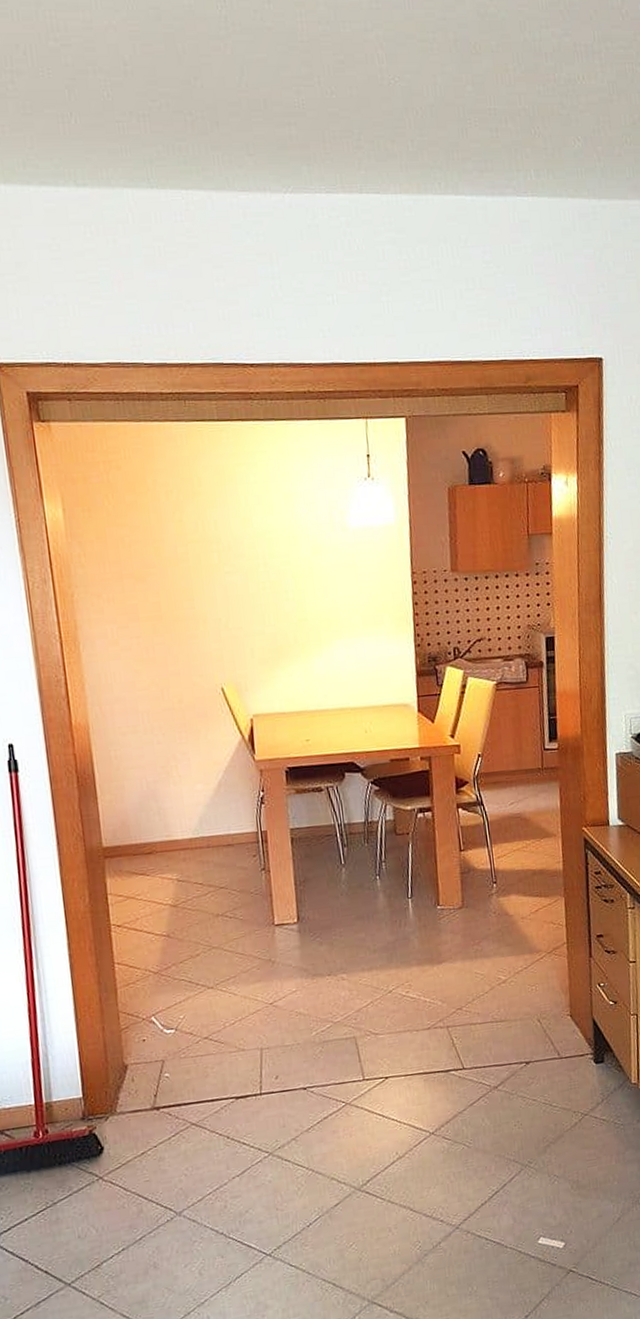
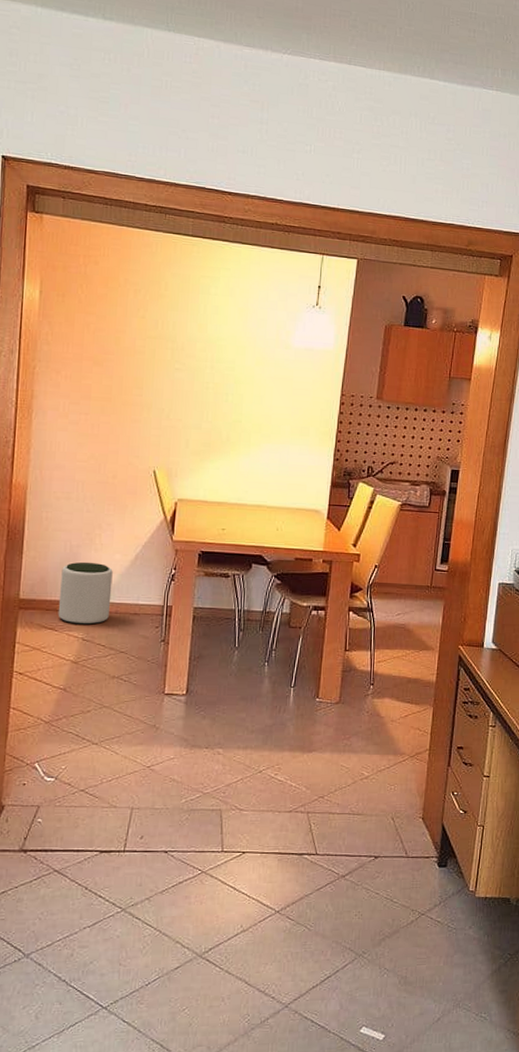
plant pot: none [142,796,201,866] -> present [58,561,113,625]

